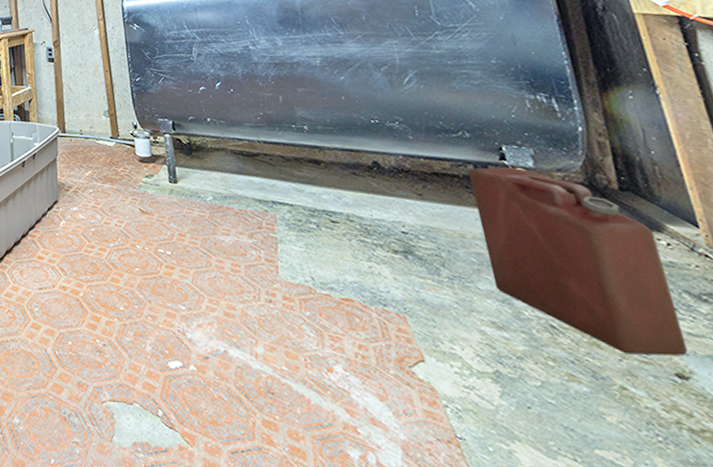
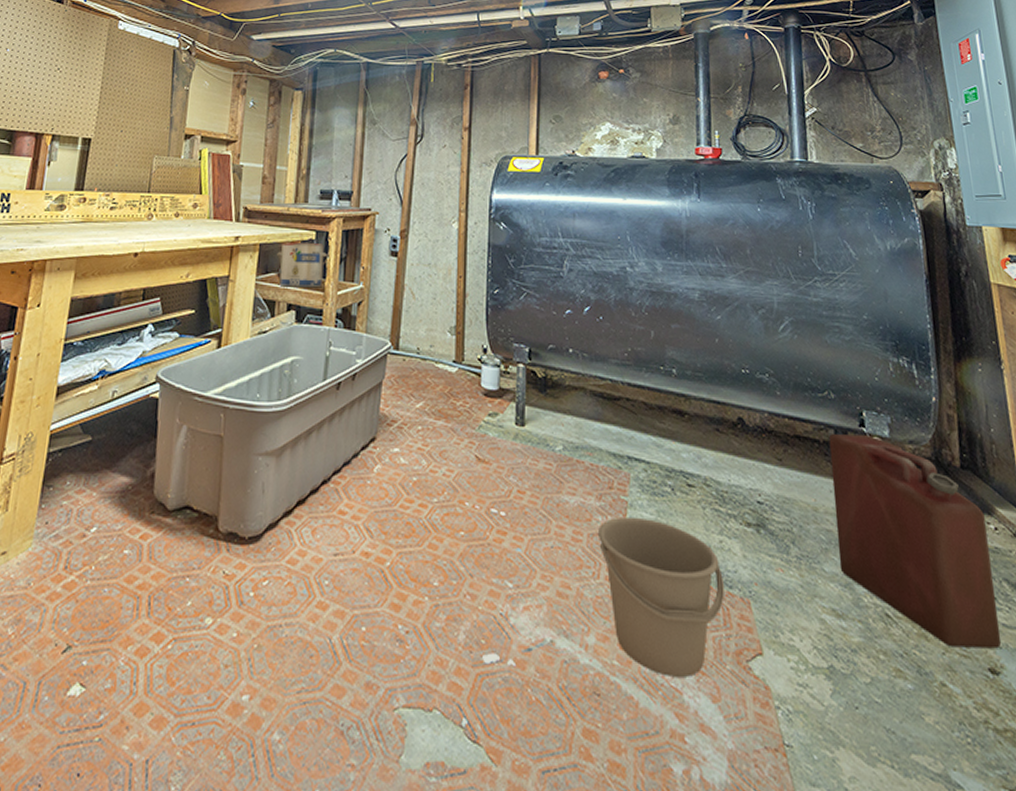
bucket: none [253,250,380,380] -> present [597,516,724,677]

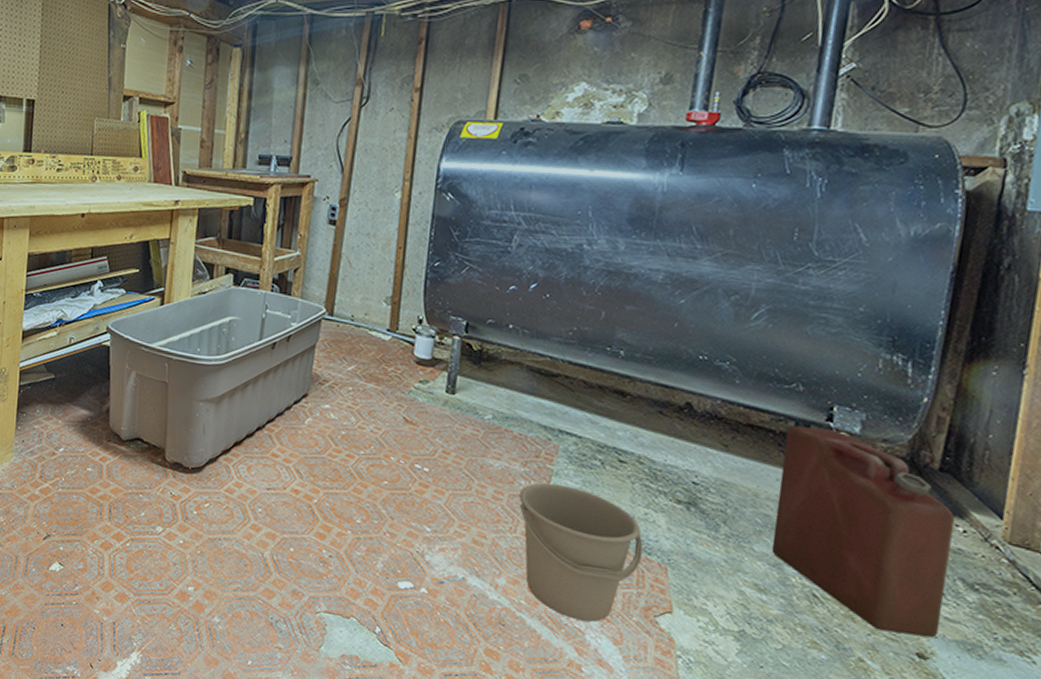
paint can: present [277,242,329,288] -> none [215,208,267,254]

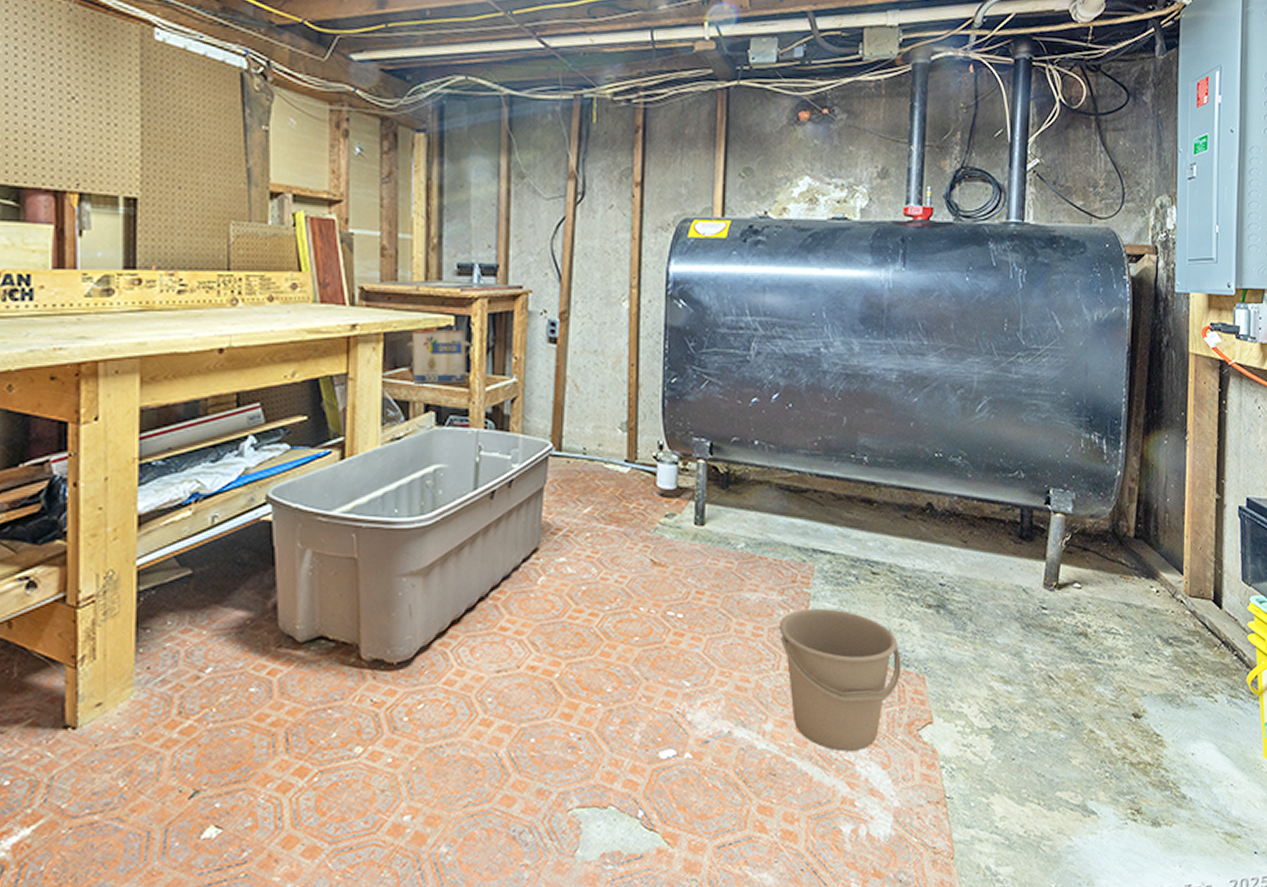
paint can: none [215,208,267,254] -> present [407,330,473,384]
jerry can: present [771,426,955,638] -> none [1011,512,1149,699]

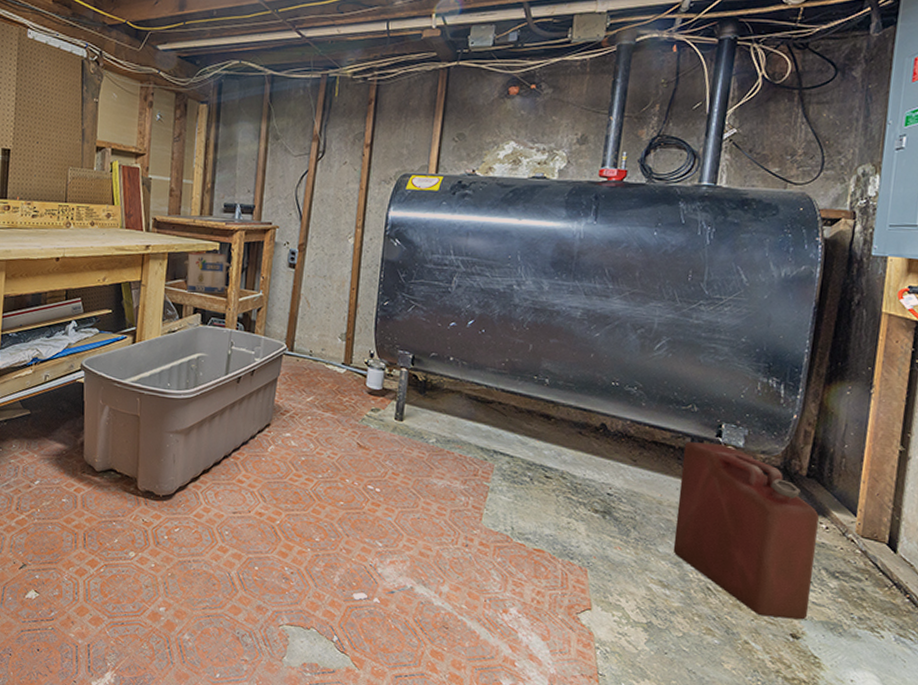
bucket: present [778,608,901,752] -> none [459,498,566,621]
jerry can: none [1011,512,1149,699] -> present [673,442,819,620]

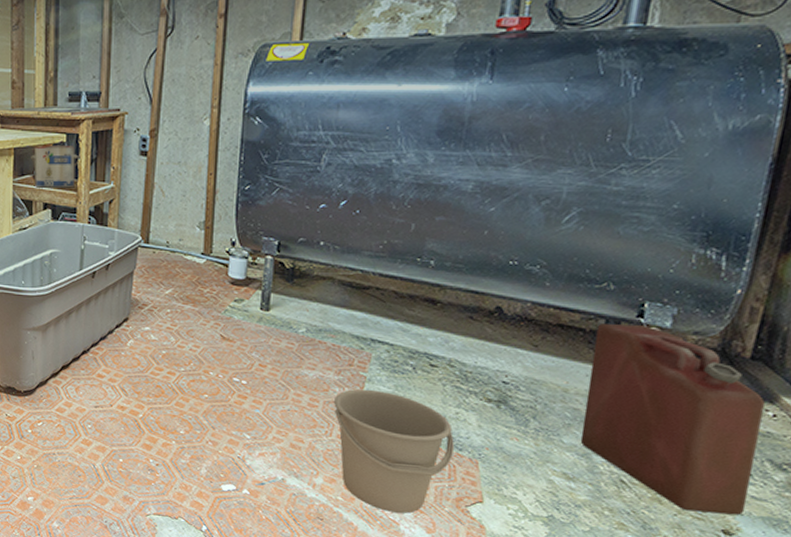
bucket: none [459,498,566,621] -> present [333,389,455,513]

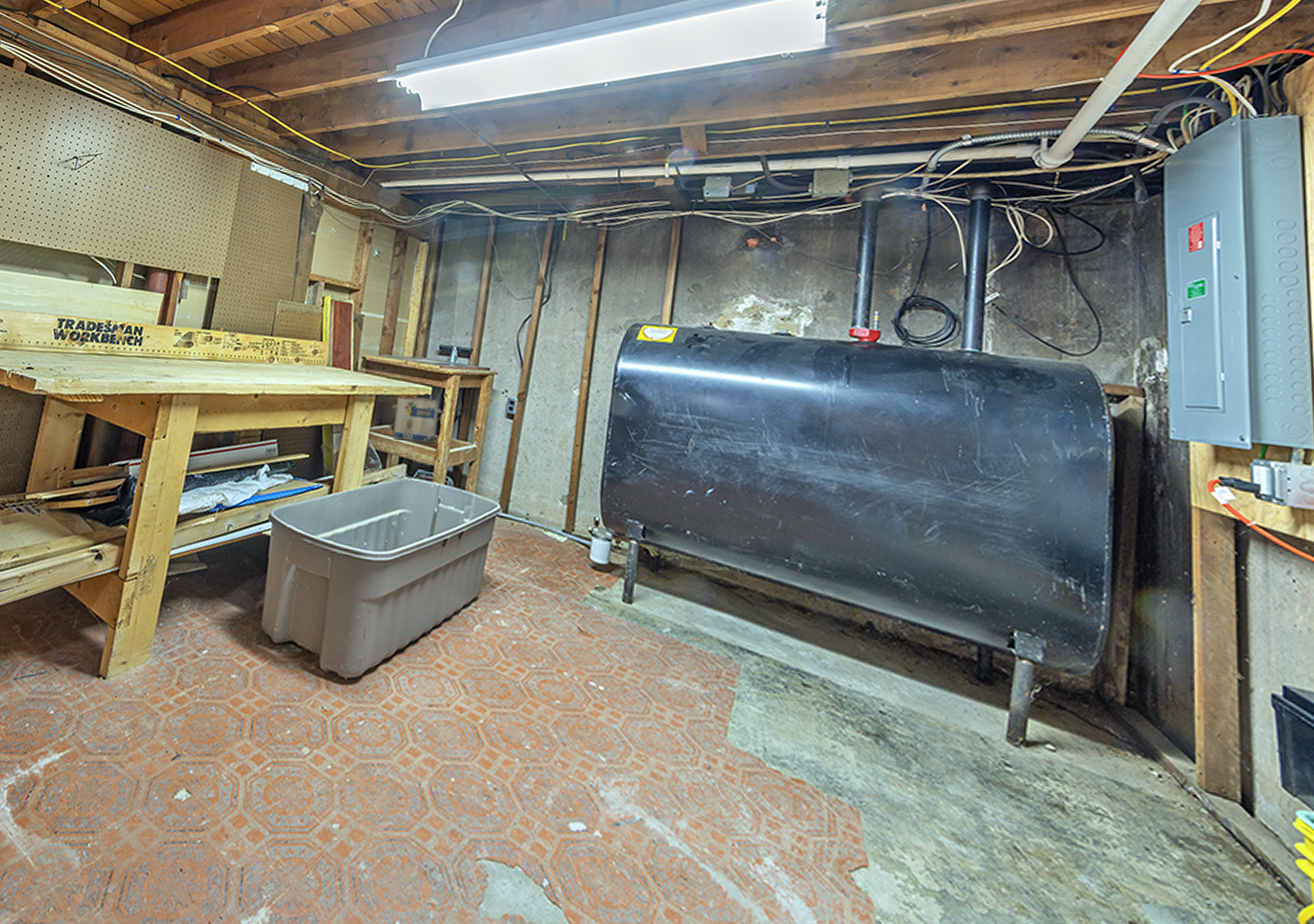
bucket: present [333,389,455,513] -> none [699,707,833,877]
jerry can: present [580,324,765,516] -> none [966,651,1150,903]

